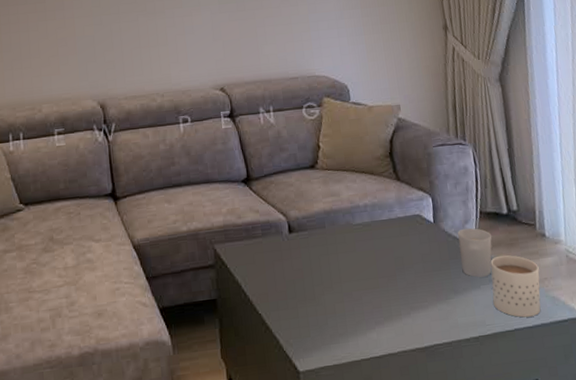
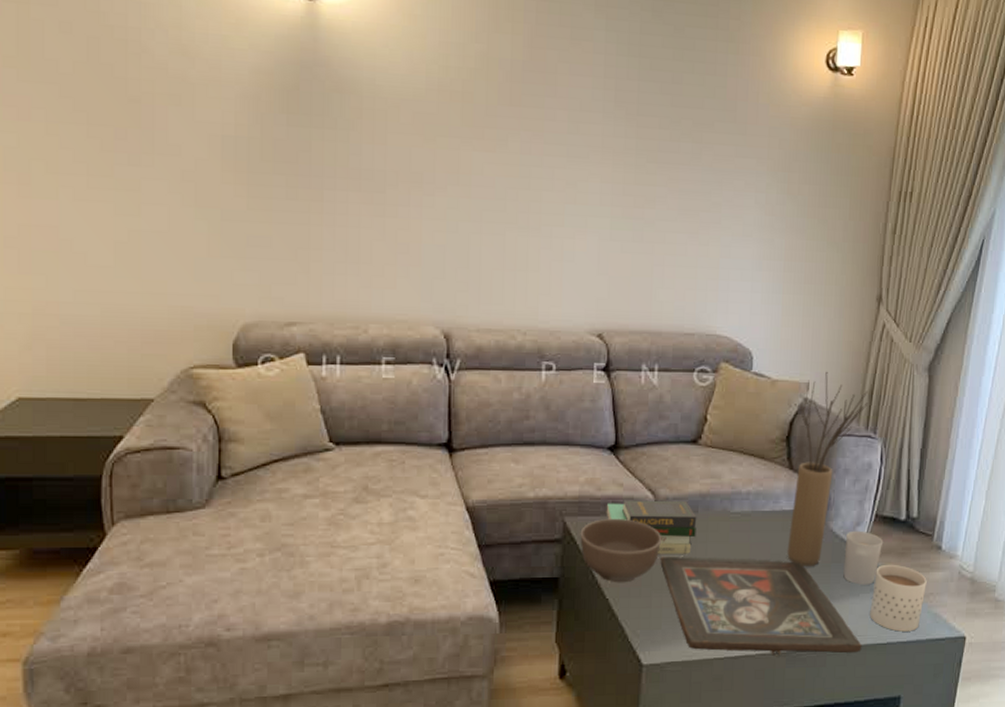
bowl: none [229,240,299,299] -> present [580,519,662,583]
books: none [247,218,327,269] -> present [606,500,697,554]
religious icon: none [300,262,493,353] -> present [660,557,862,657]
vase: none [394,93,454,266] -> present [787,371,868,566]

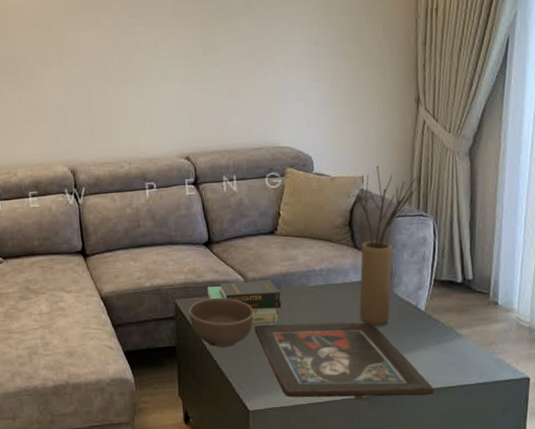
candle holder: present [843,530,884,585] -> none [410,294,444,339]
mug: present [870,564,927,632] -> none [438,319,488,376]

